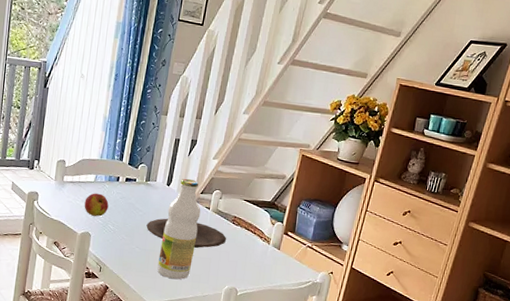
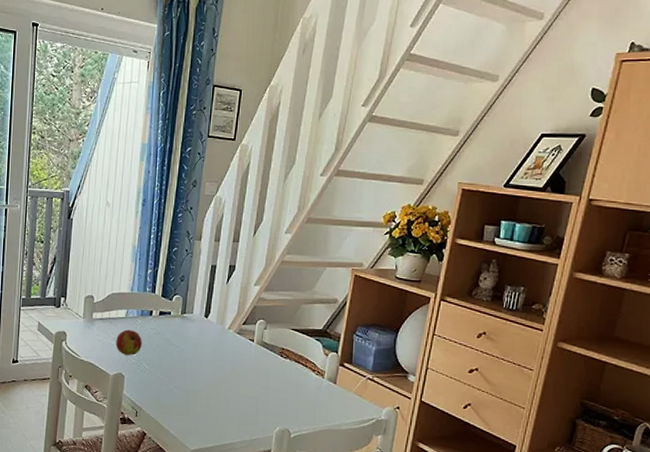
plate: present [146,218,227,248] -> none [184,354,275,386]
bottle: present [157,178,201,280] -> none [199,308,244,422]

